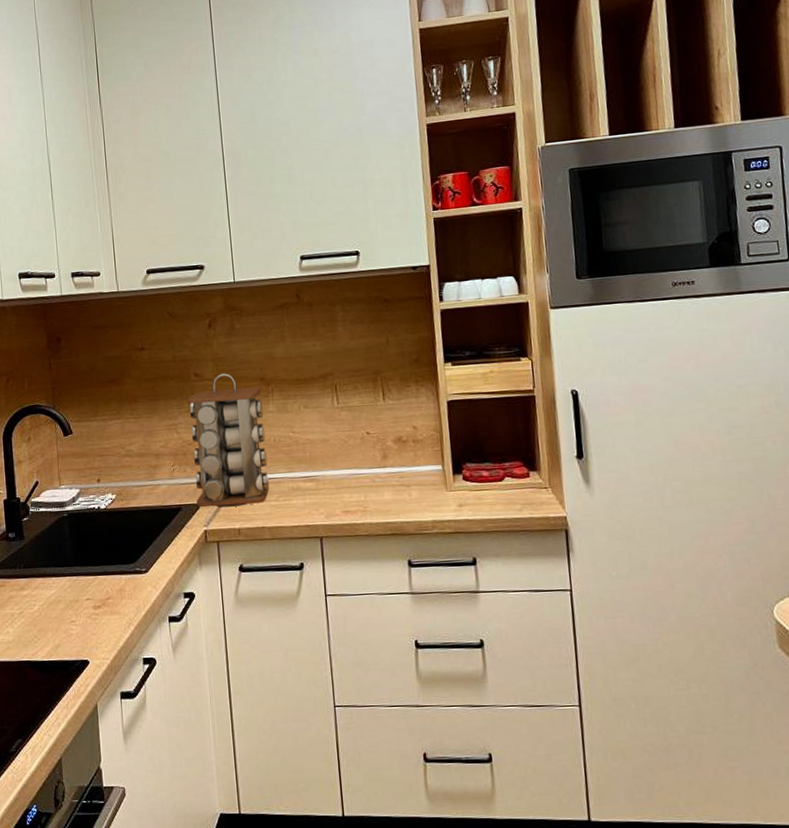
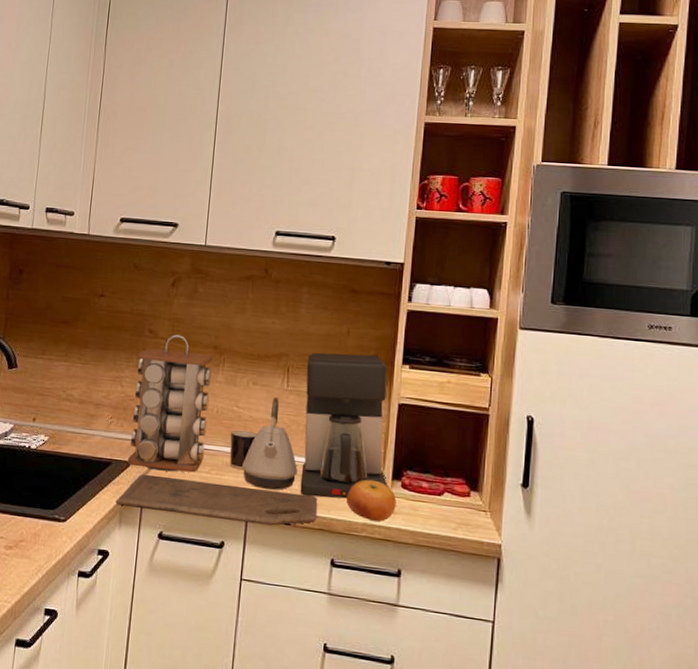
cutting board: none [192,503,388,547] -> present [115,474,318,526]
mug: none [290,454,317,492] -> present [229,430,257,470]
kettle: none [307,416,362,506] -> present [242,397,298,490]
coffee maker: none [352,358,449,505] -> present [300,352,387,499]
fruit: none [412,478,461,517] -> present [346,479,397,522]

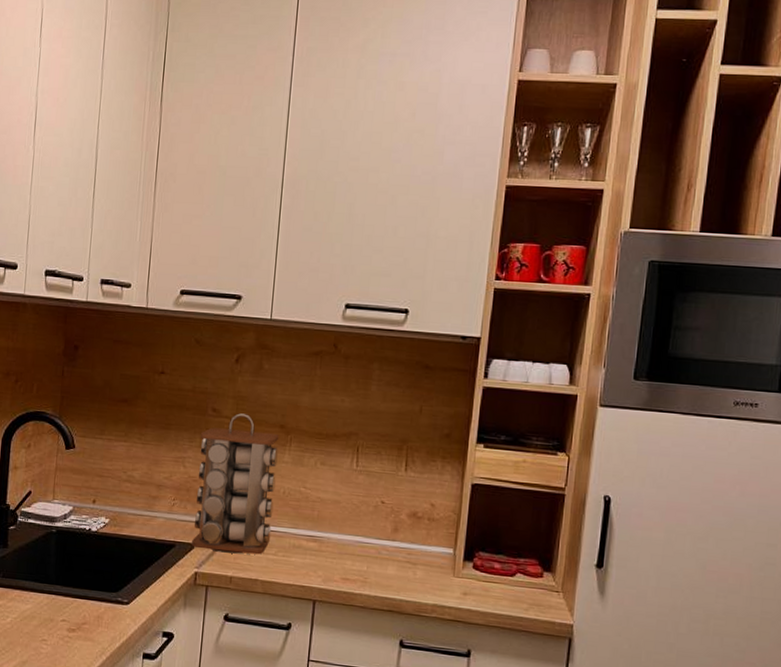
cutting board: present [115,474,318,526] -> none [180,556,387,608]
mug: present [229,430,257,470] -> none [297,511,325,551]
kettle: present [242,397,298,490] -> none [310,478,367,572]
coffee maker: present [300,352,387,499] -> none [369,431,461,580]
fruit: present [346,479,397,522] -> none [416,560,468,603]

